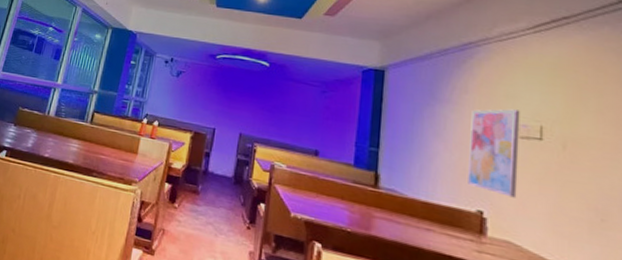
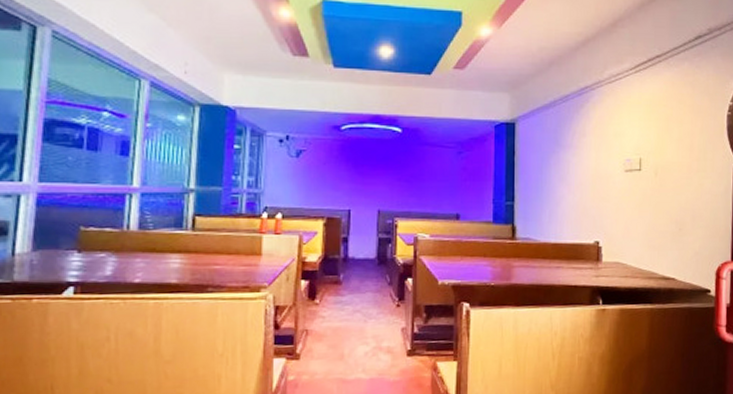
wall art: present [468,109,520,198] -> none [587,146,625,225]

